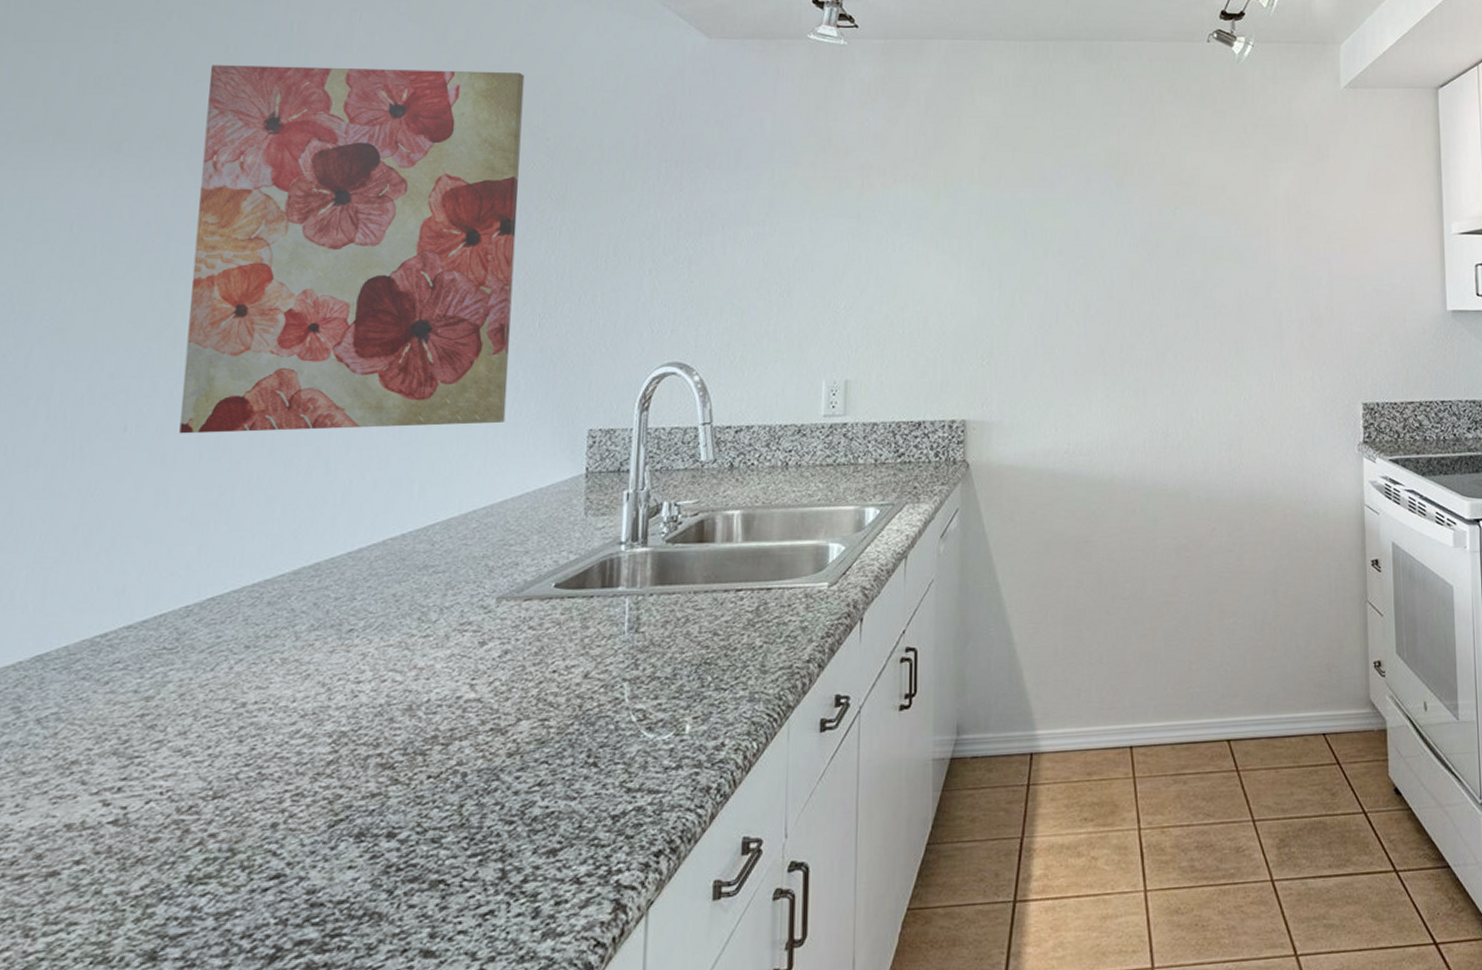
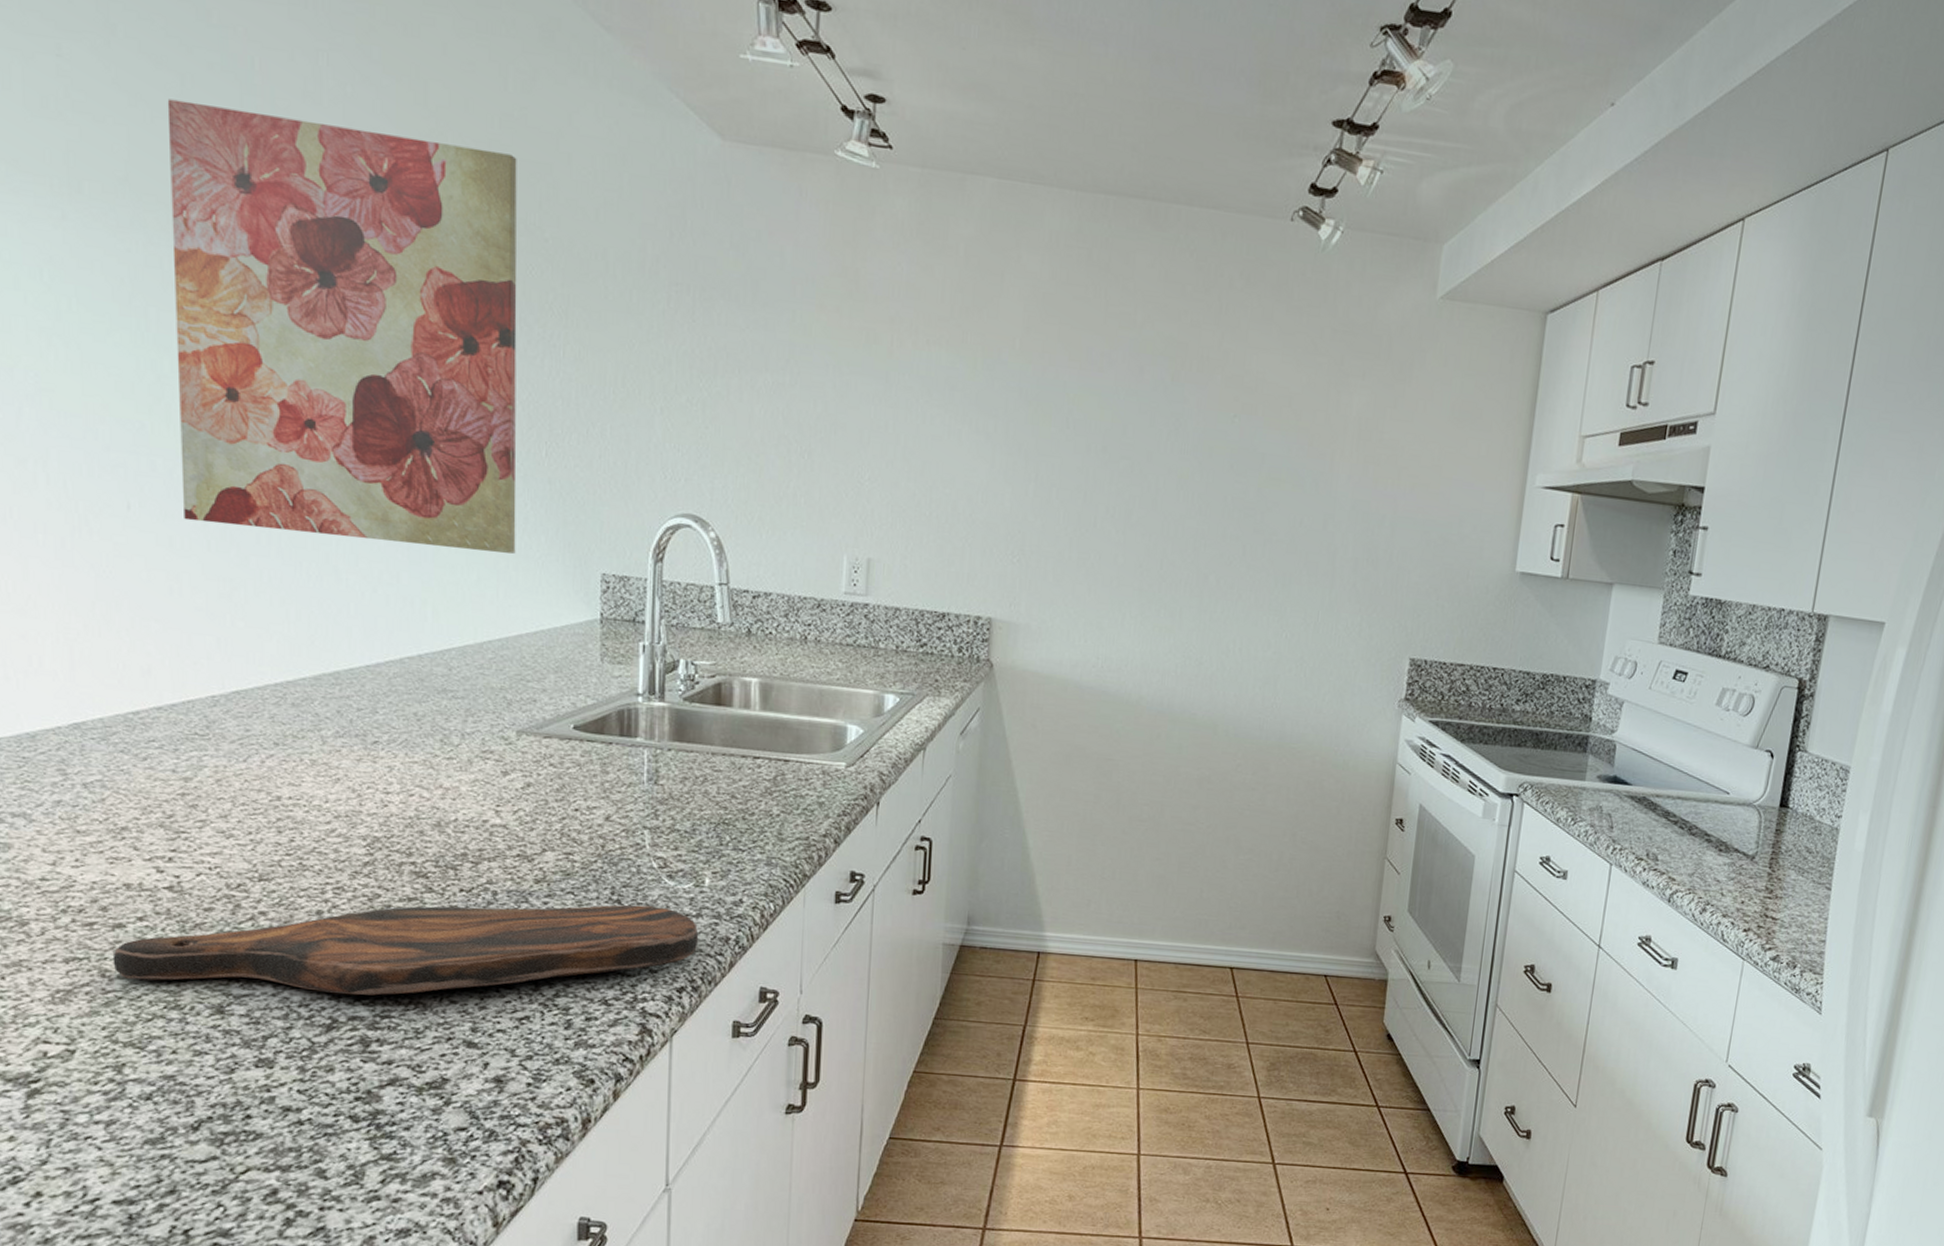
cutting board: none [39,763,678,936] -> present [112,904,699,996]

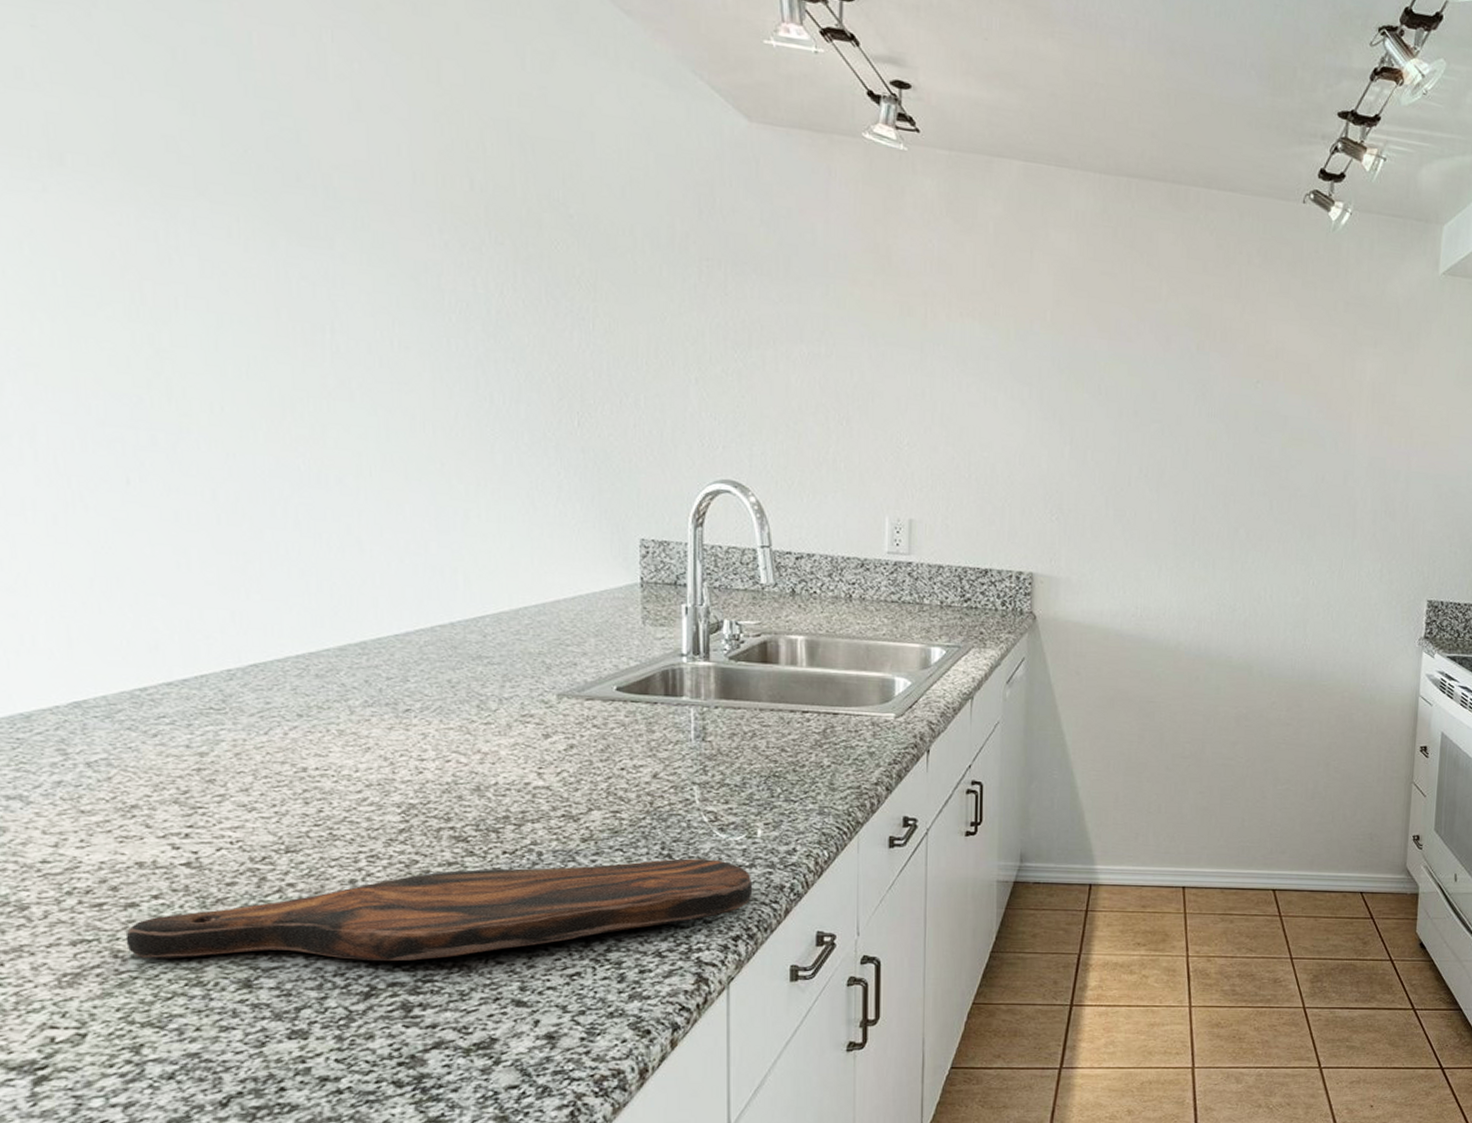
wall art: present [167,99,517,554] -> none [157,72,550,521]

